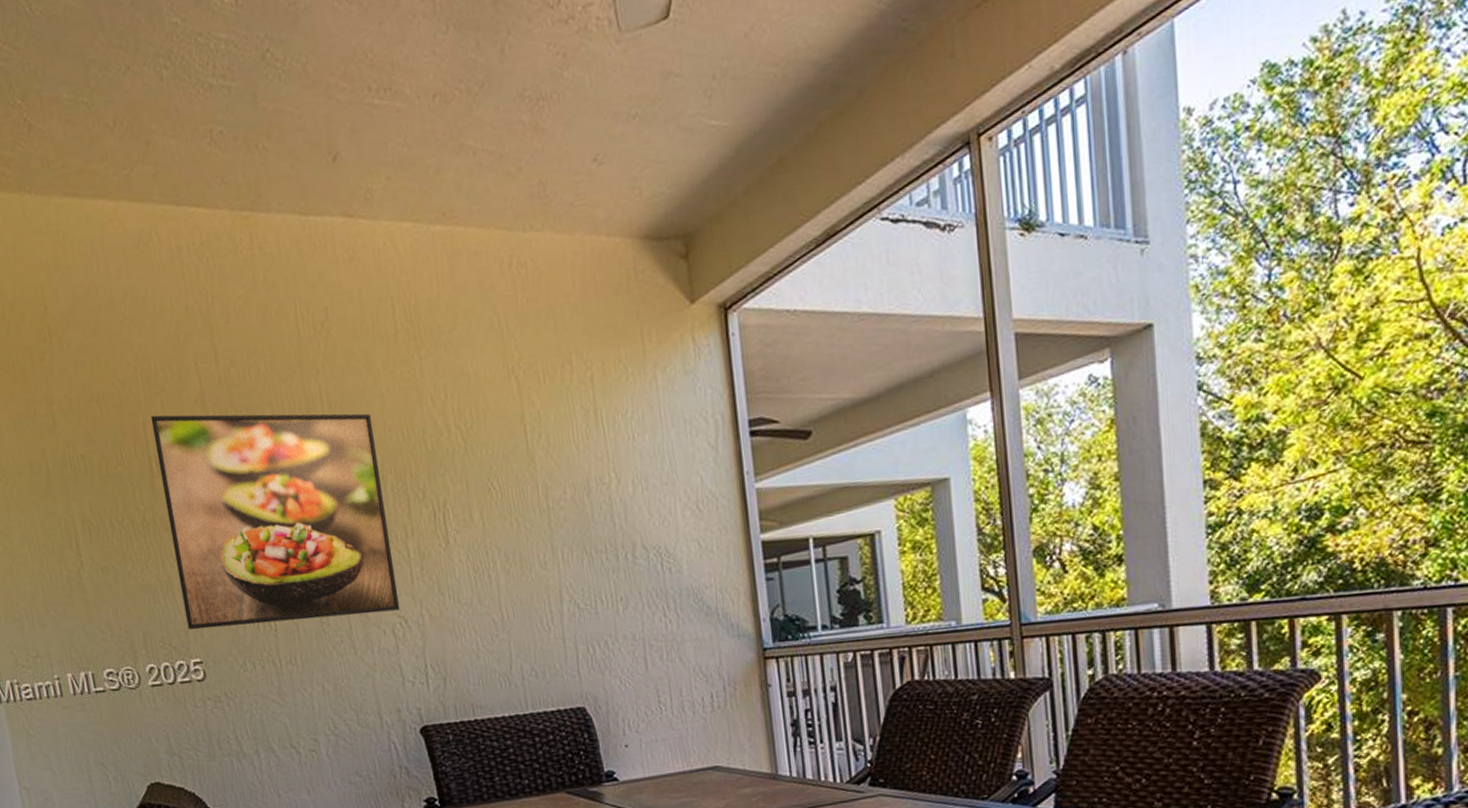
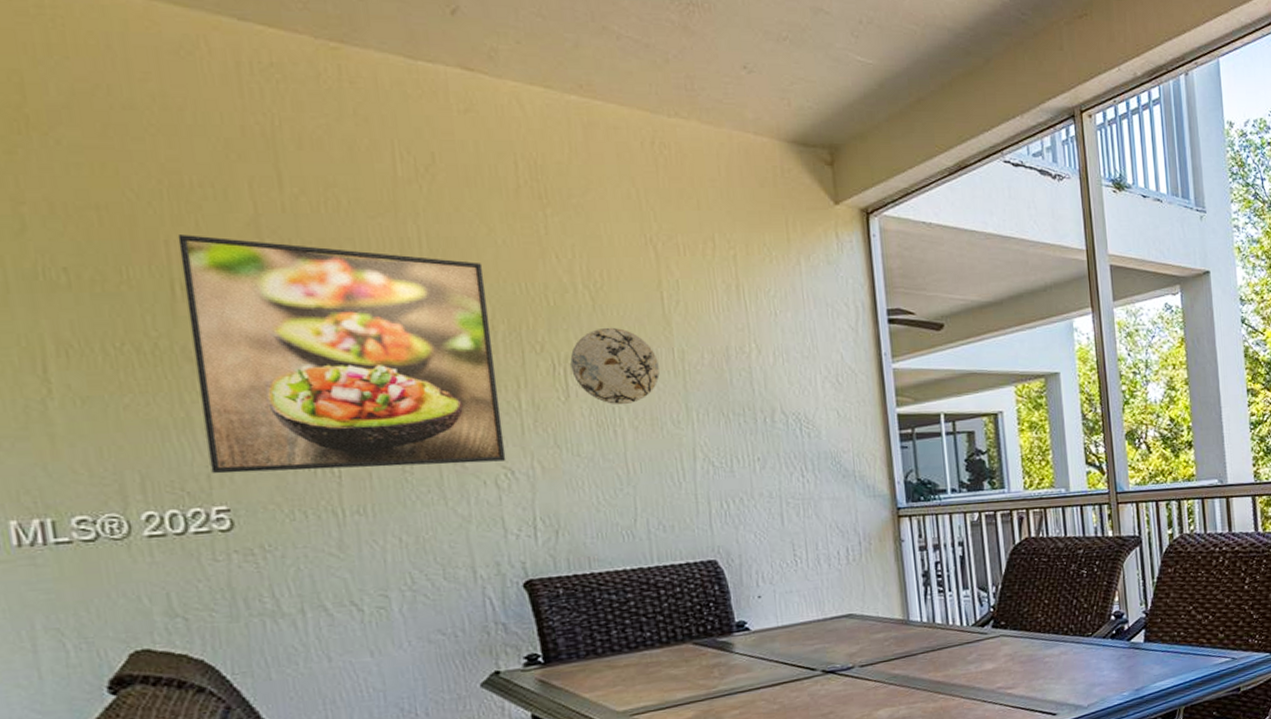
decorative plate: none [448,467,527,549] -> present [570,327,660,405]

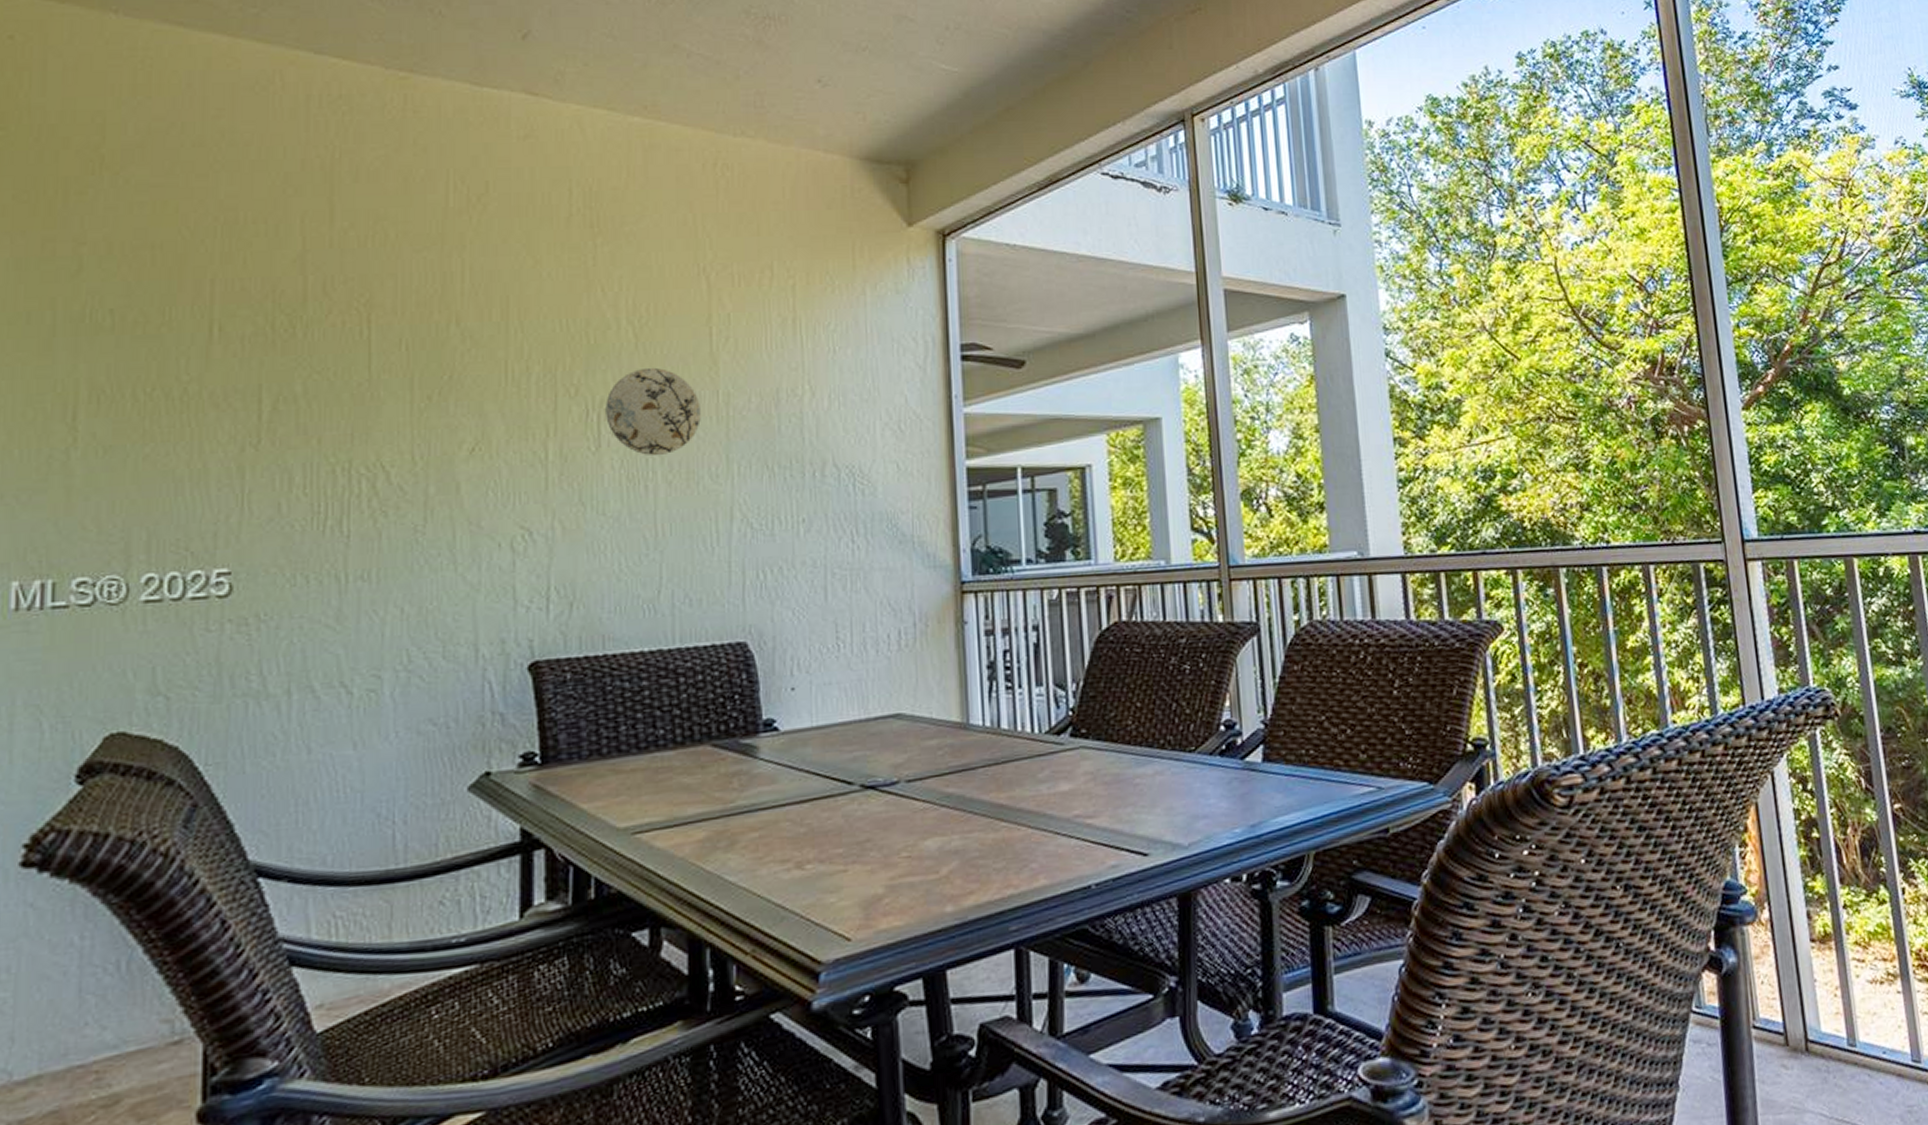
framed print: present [177,235,507,474] -> none [219,273,525,532]

